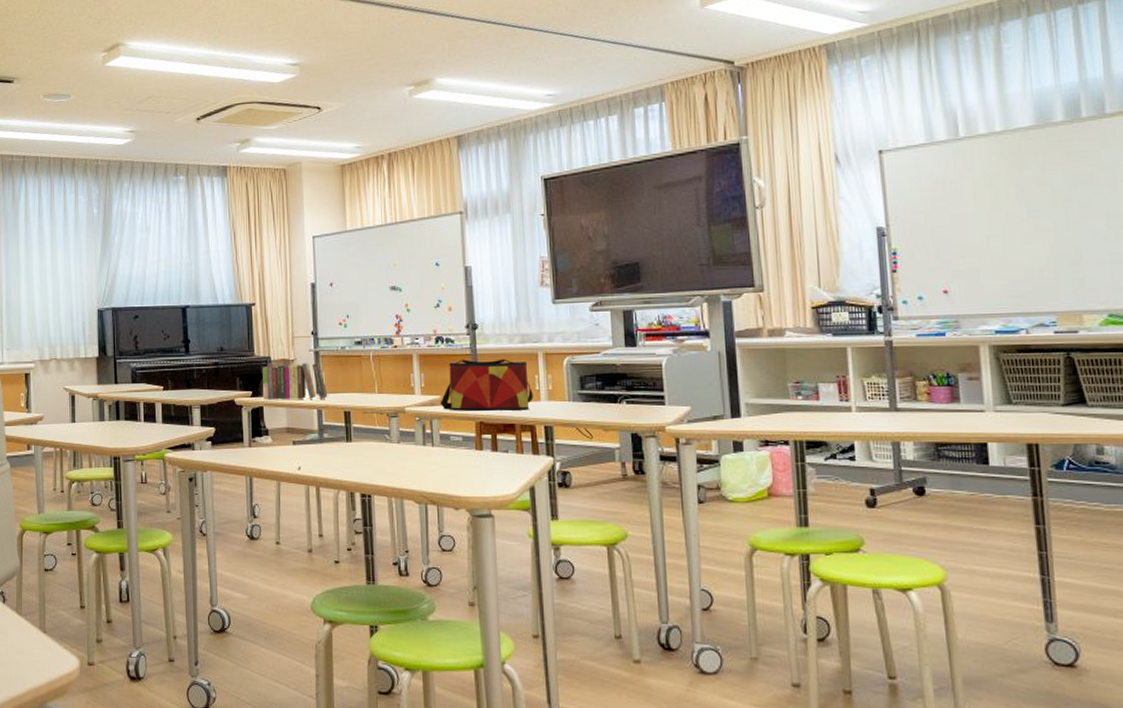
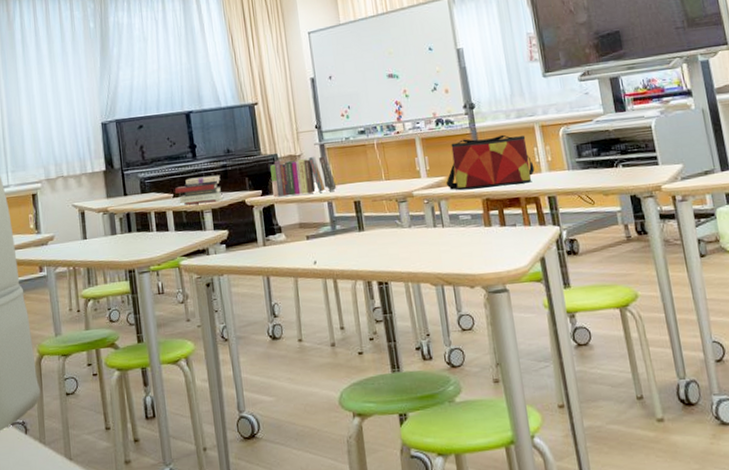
books: none [165,372,212,399] -> present [174,175,223,205]

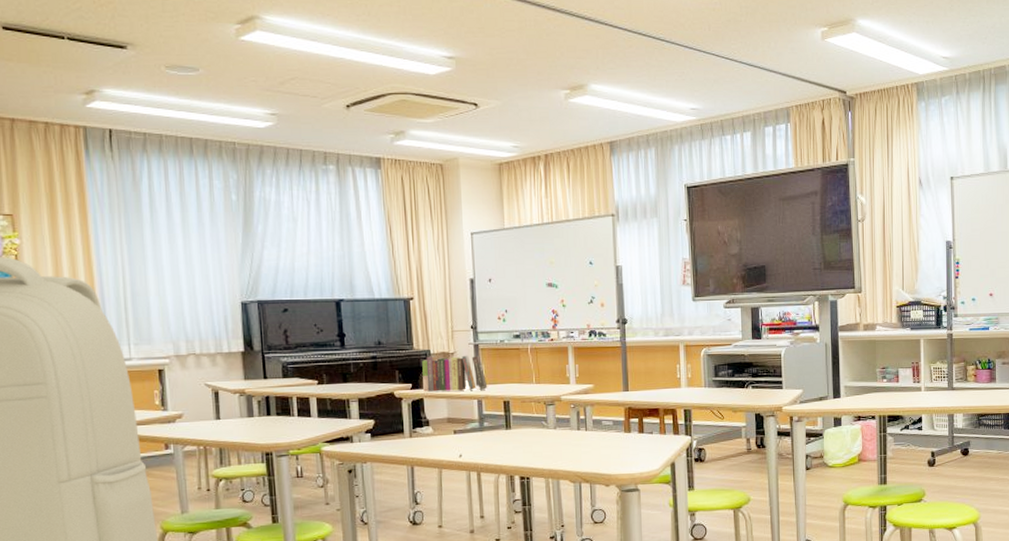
books: present [174,175,223,205] -> none [319,365,371,393]
bag: present [446,134,535,190] -> none [593,350,675,398]

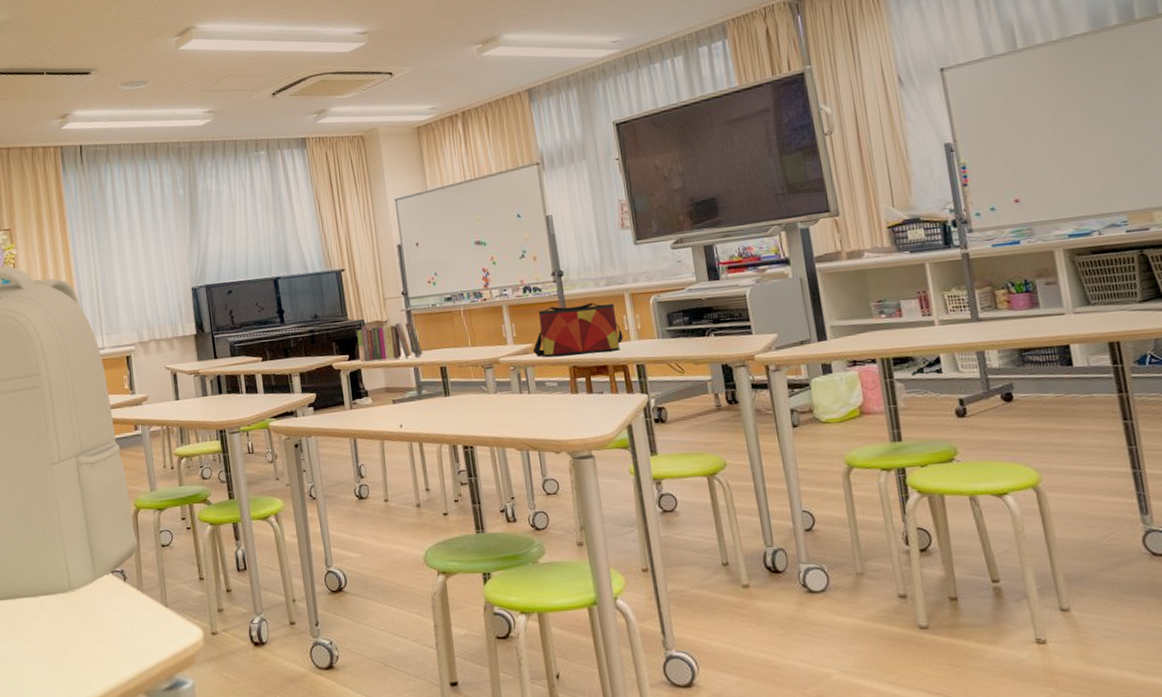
bag: none [593,350,675,398] -> present [532,302,624,358]

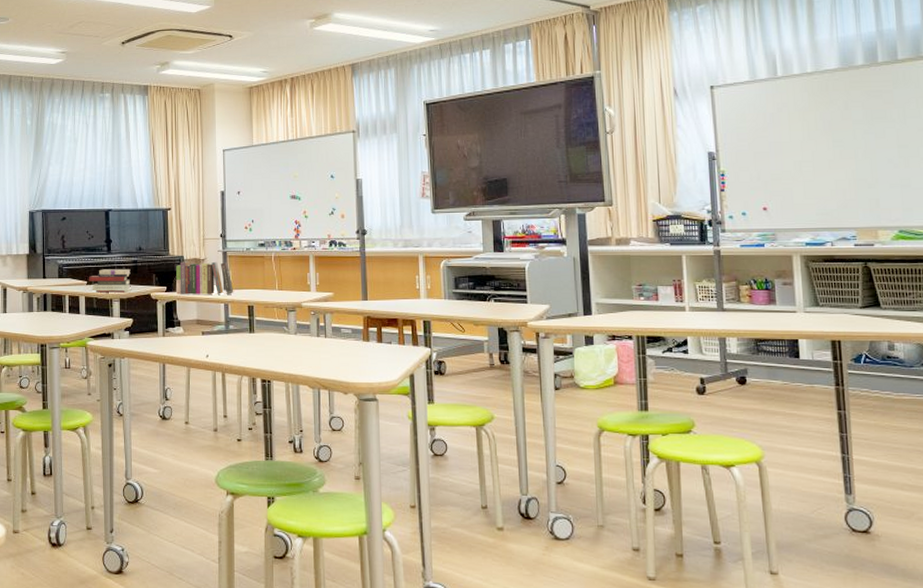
books: none [263,339,311,369] -> present [88,269,131,293]
bag: present [532,302,624,358] -> none [332,261,414,307]

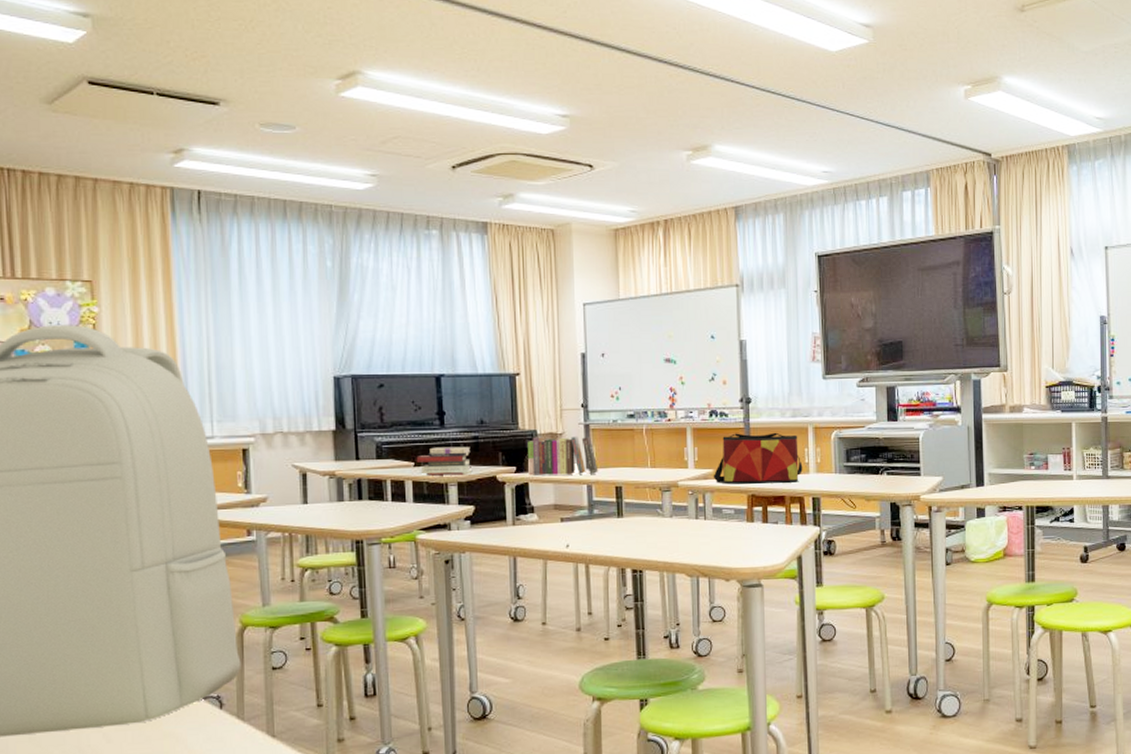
bag: none [332,261,414,307] -> present [713,432,803,484]

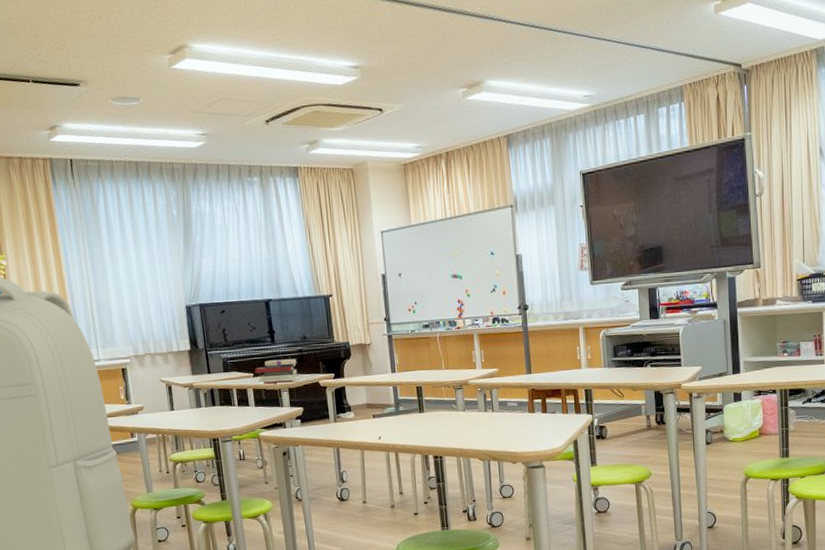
books: present [528,436,599,476] -> none [342,345,402,381]
bag: present [713,432,803,484] -> none [498,334,576,381]

